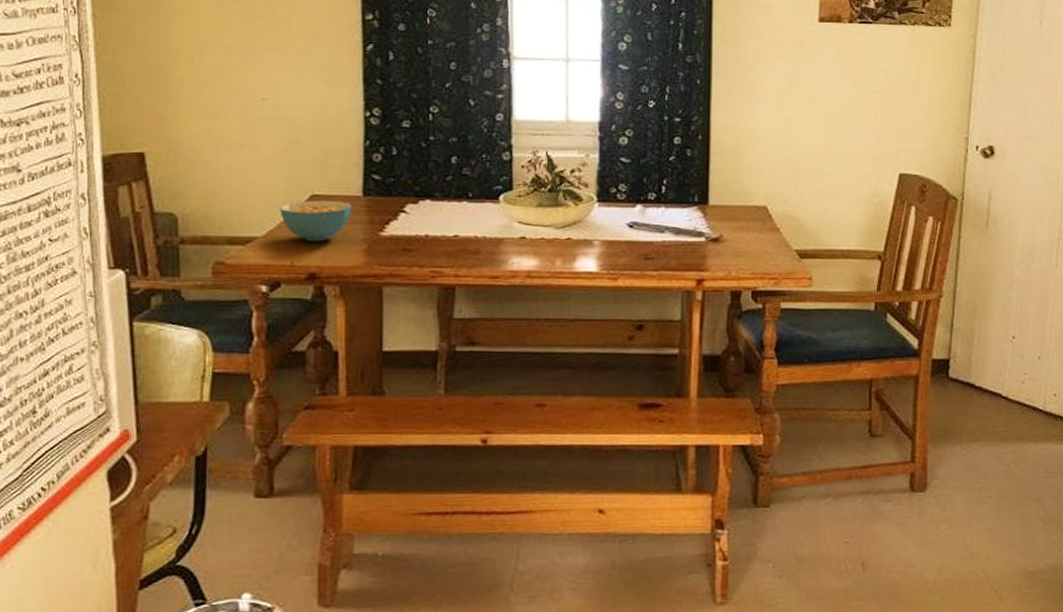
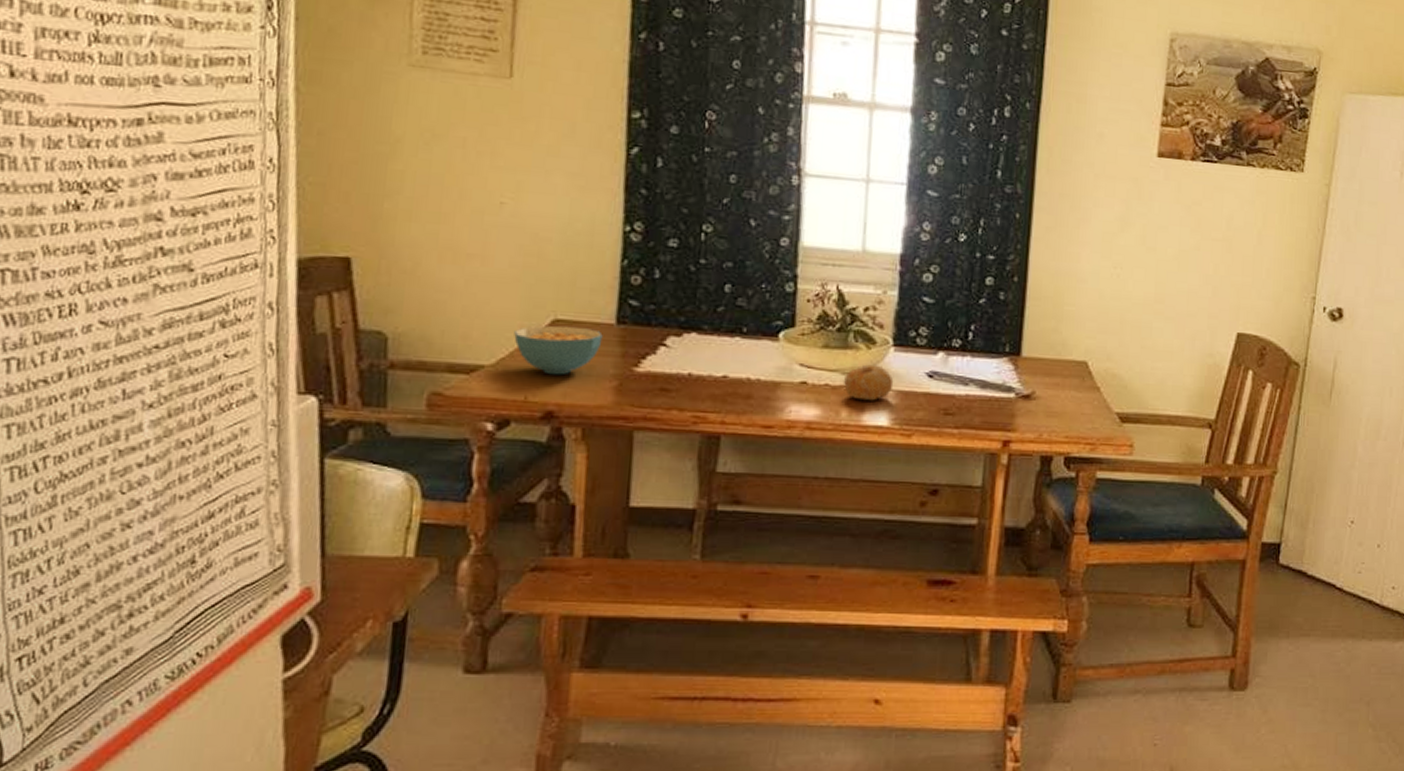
fruit: none [556,219,600,251] -> present [843,364,894,401]

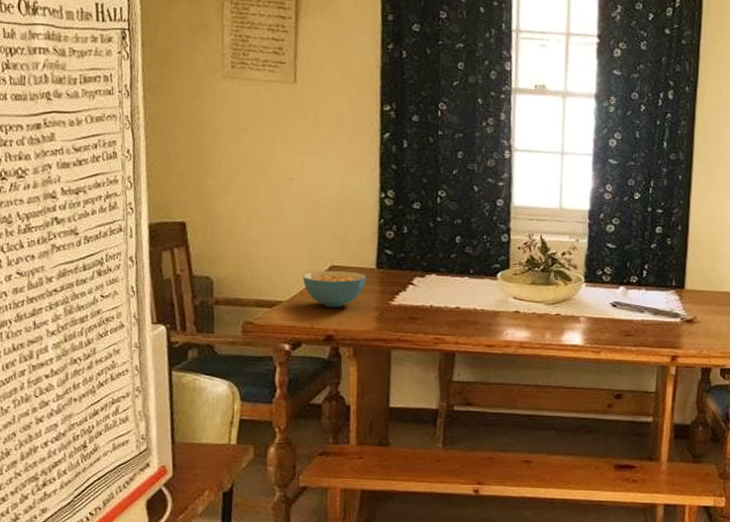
fruit: present [843,364,894,401] -> none [546,297,586,326]

